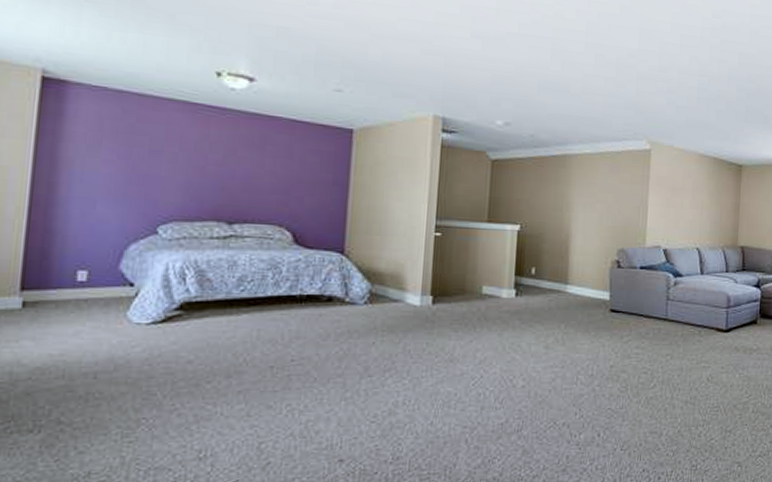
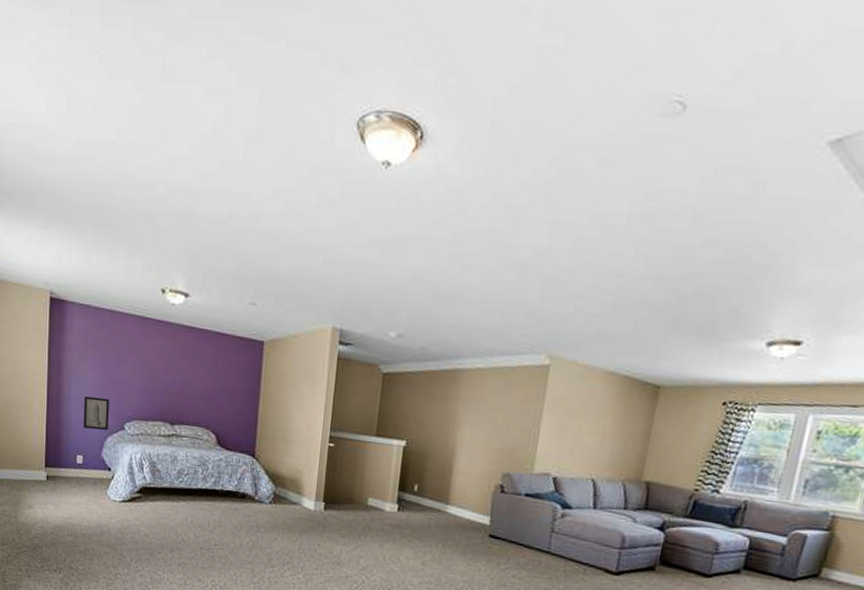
wall art: none [90,195,135,237] -> present [83,396,109,431]

